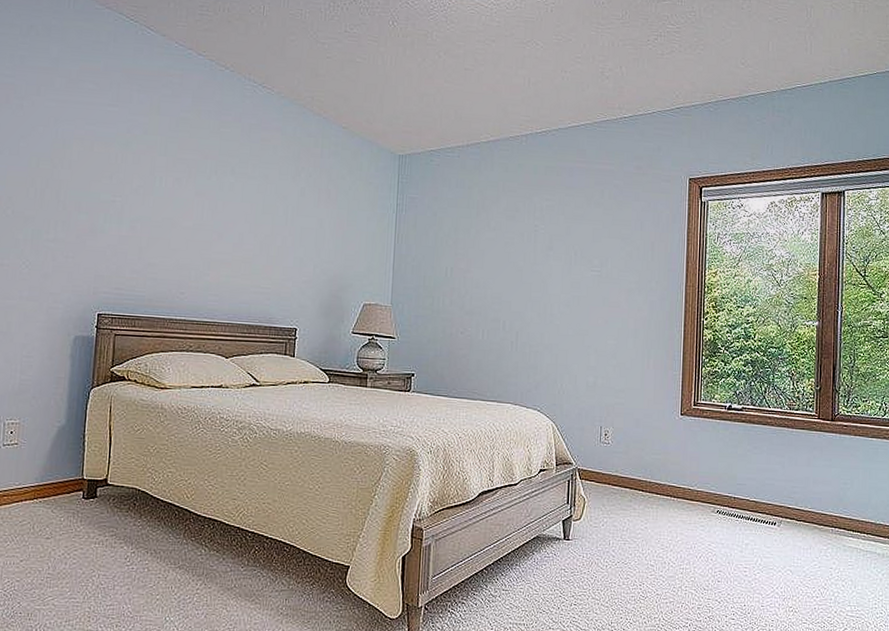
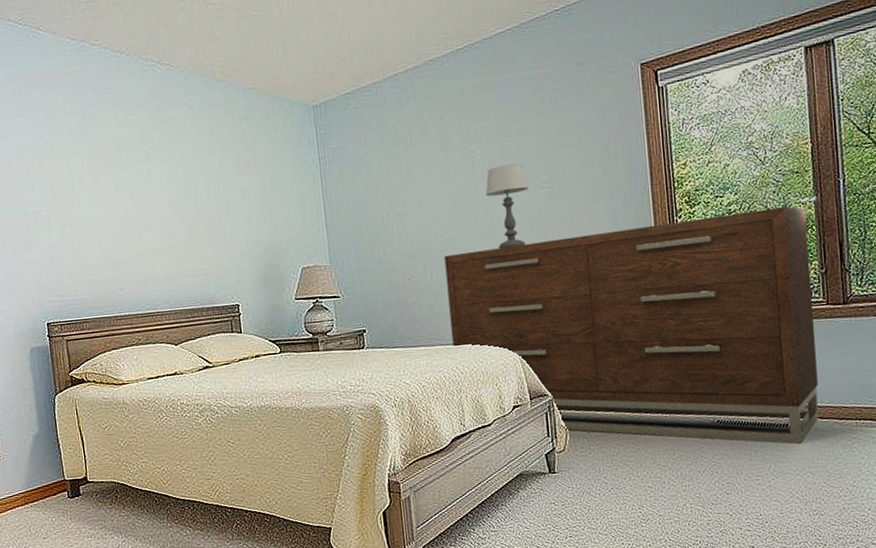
dresser: none [493,316,809,543] -> present [444,206,819,445]
table lamp: none [542,243,581,320] -> present [485,163,529,249]

